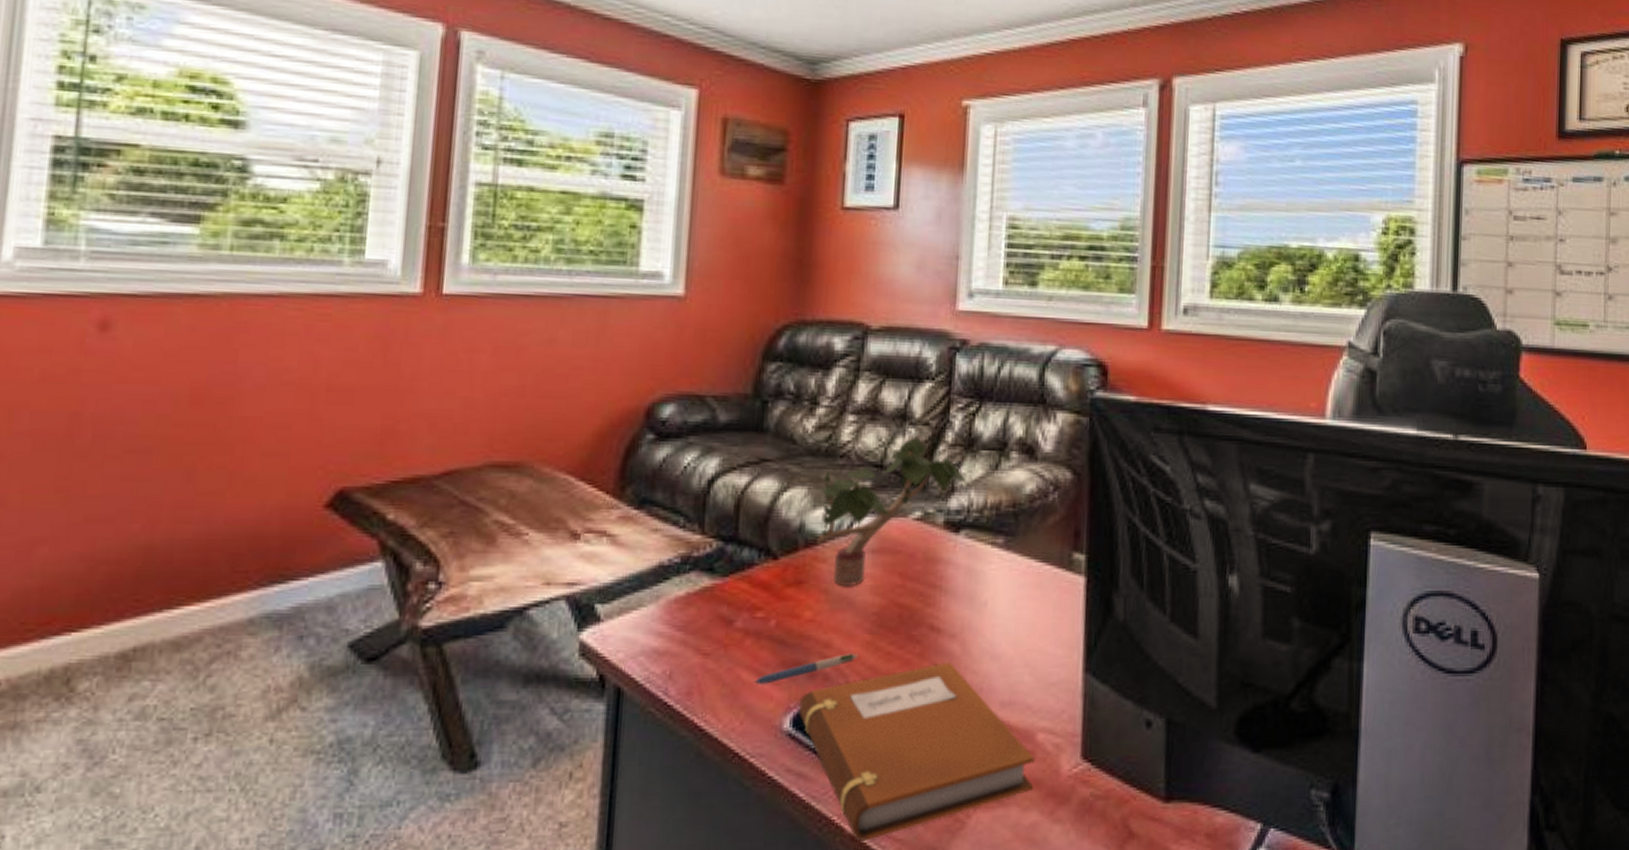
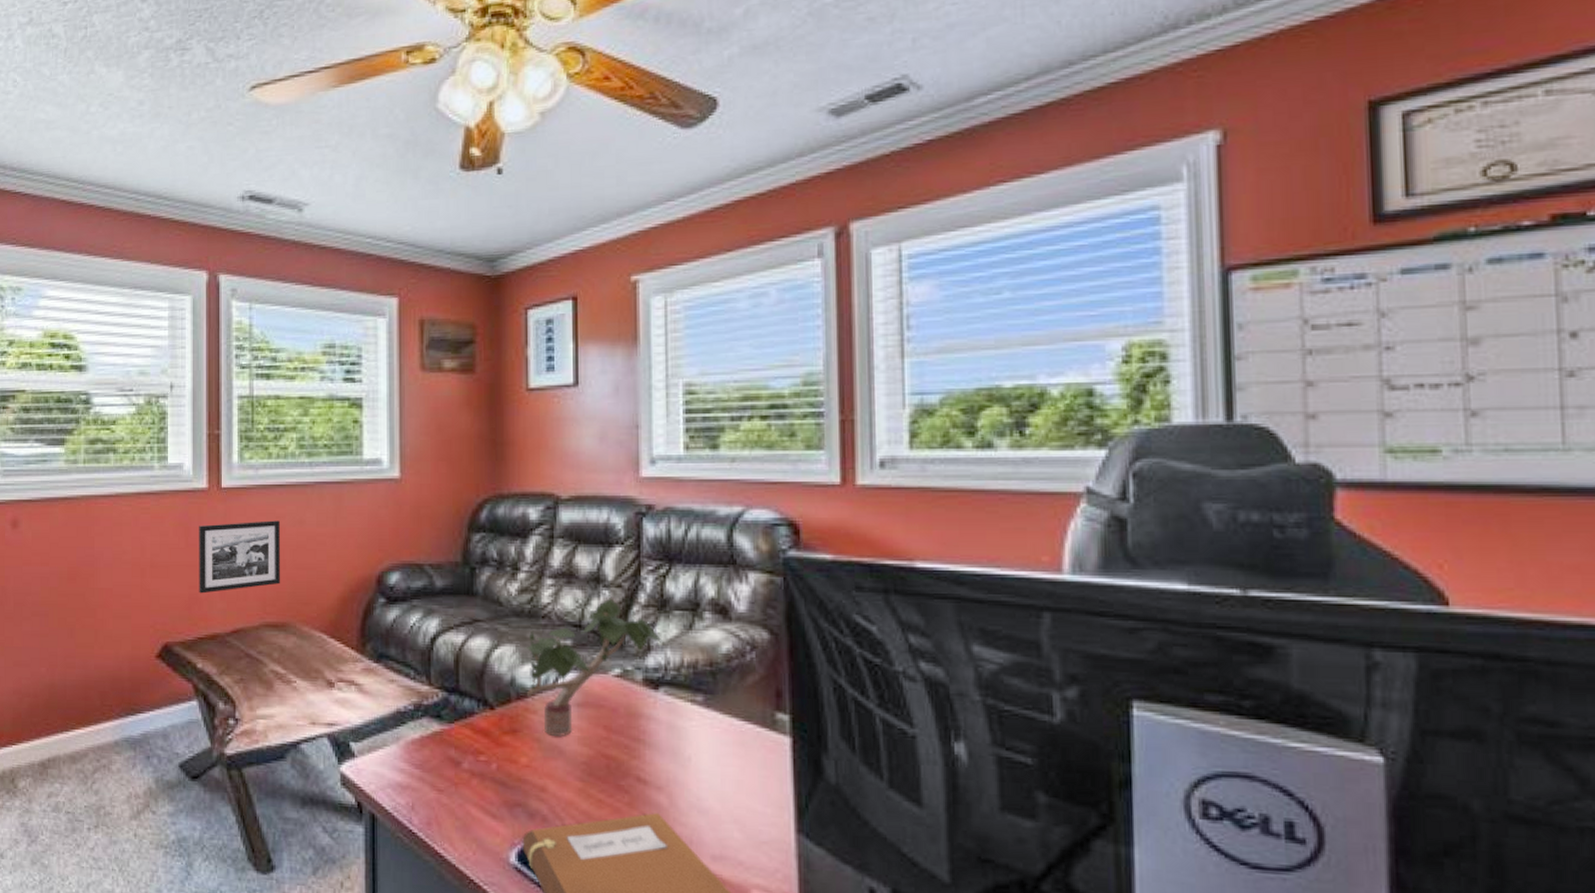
picture frame: none [398,337,522,426] -> present [199,520,281,594]
pen: present [753,654,858,685] -> none [481,798,571,821]

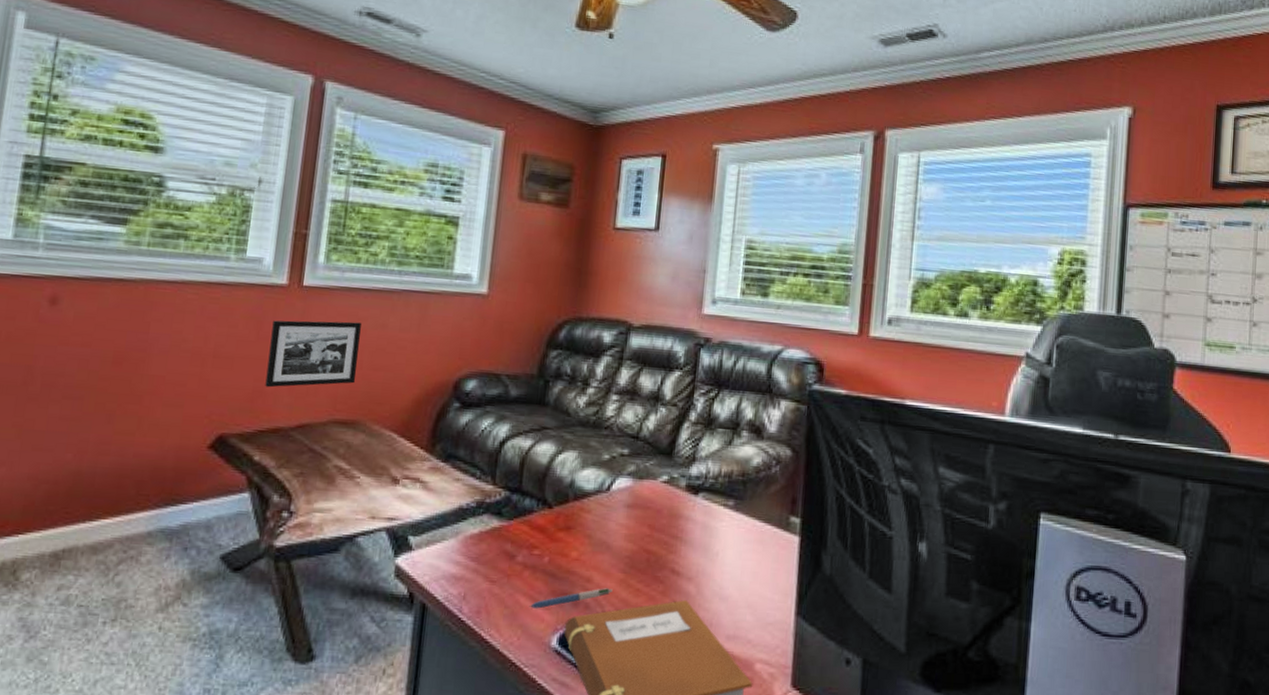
pen: none [481,798,571,821] -> present [529,588,613,609]
potted plant: present [522,598,664,736] -> none [579,414,707,533]

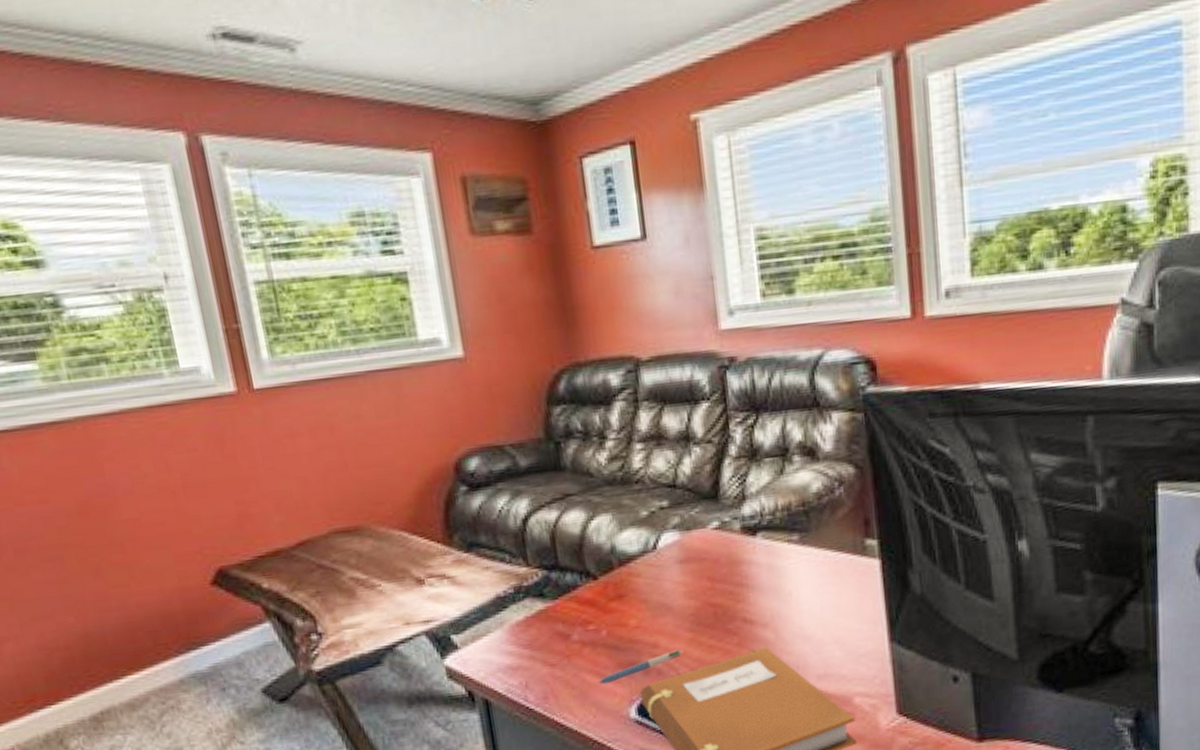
picture frame: present [265,320,361,388] -> none [234,418,346,509]

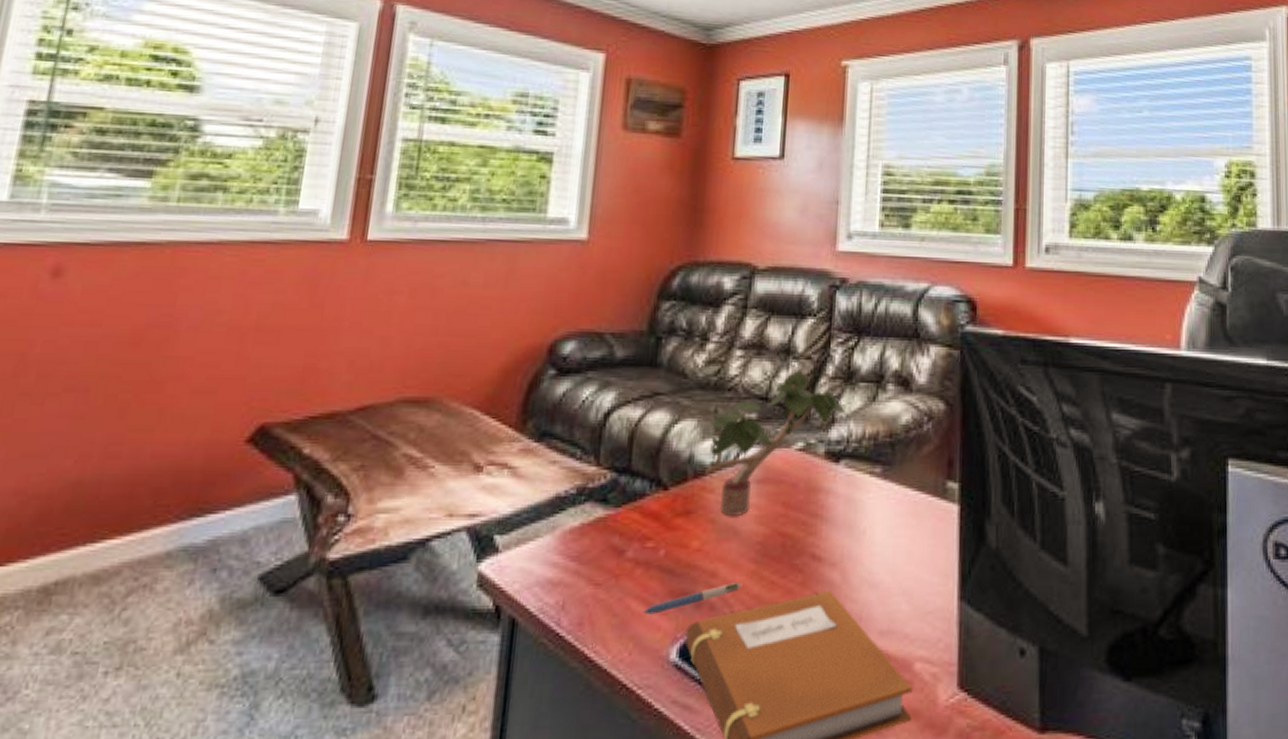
potted plant: none [620,454,758,595] -> present [700,370,848,515]

